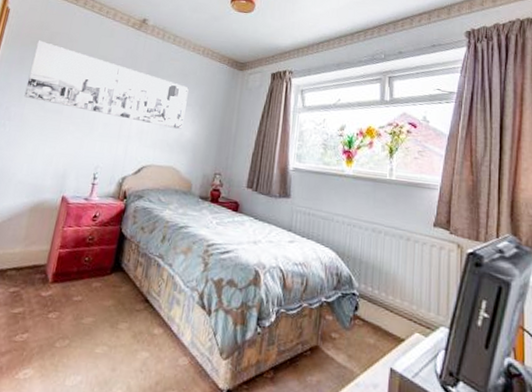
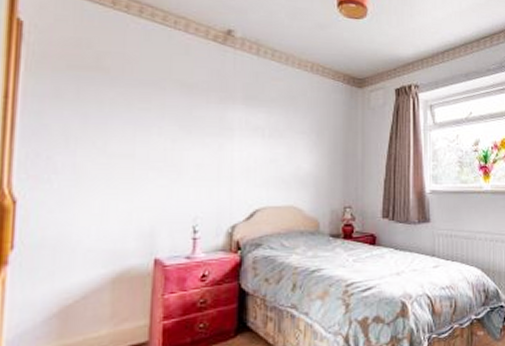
wall art: present [24,40,189,129] -> none [72,63,300,161]

